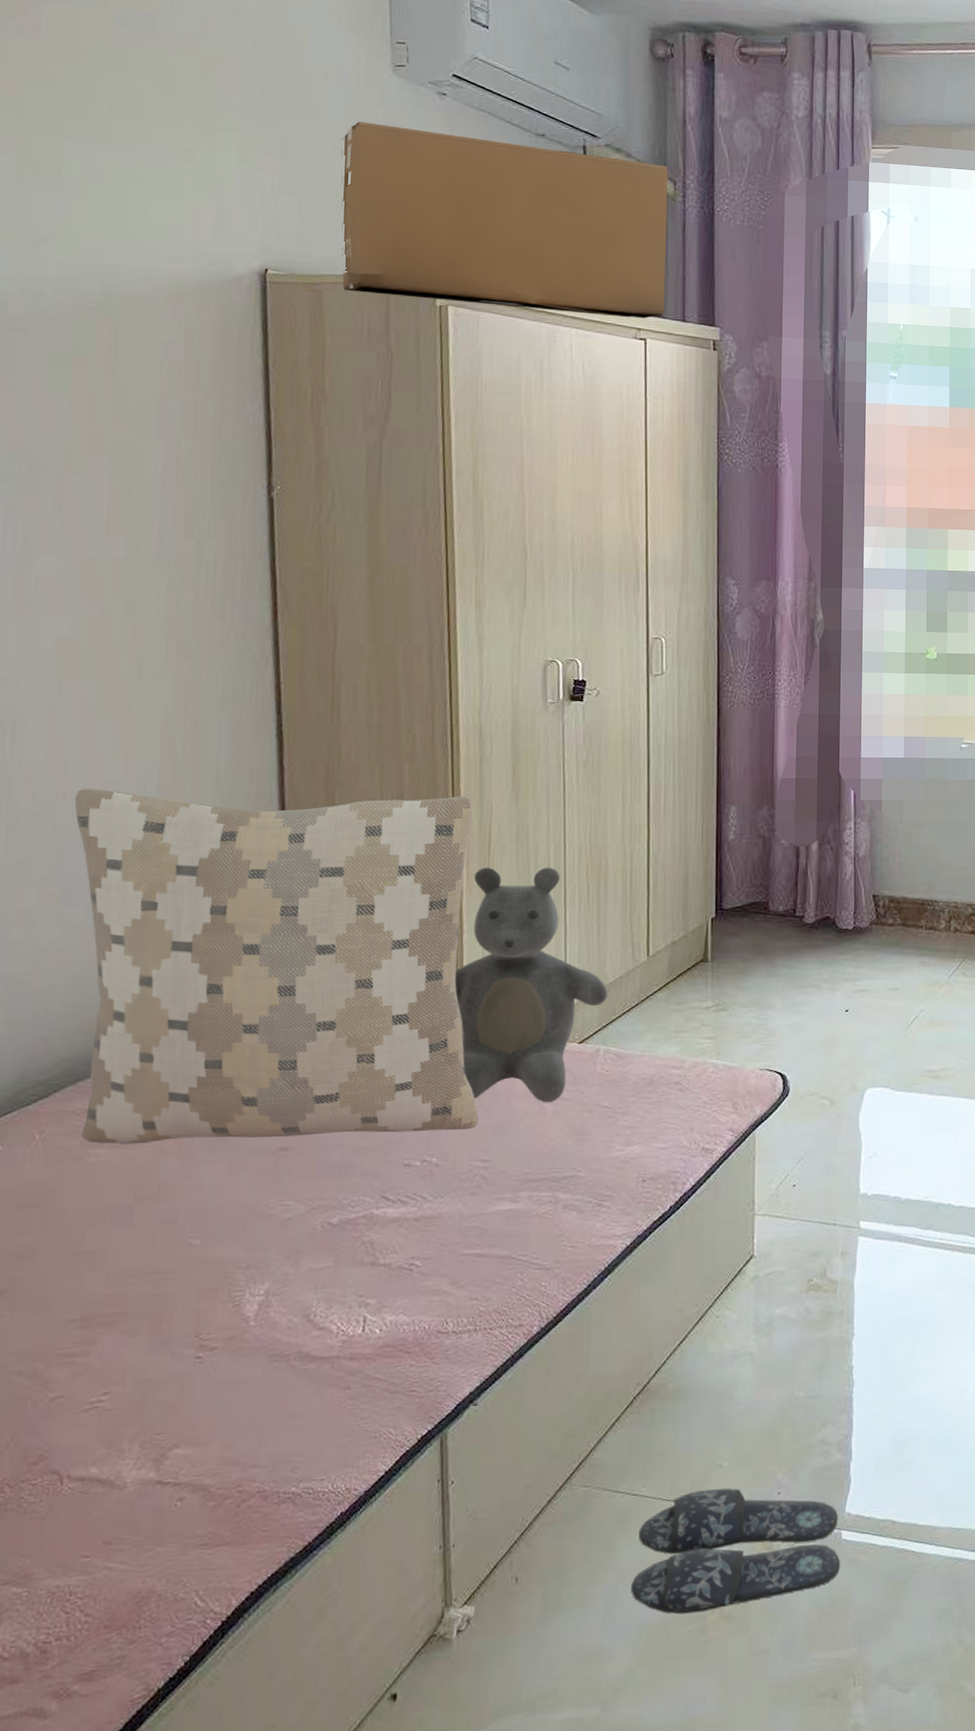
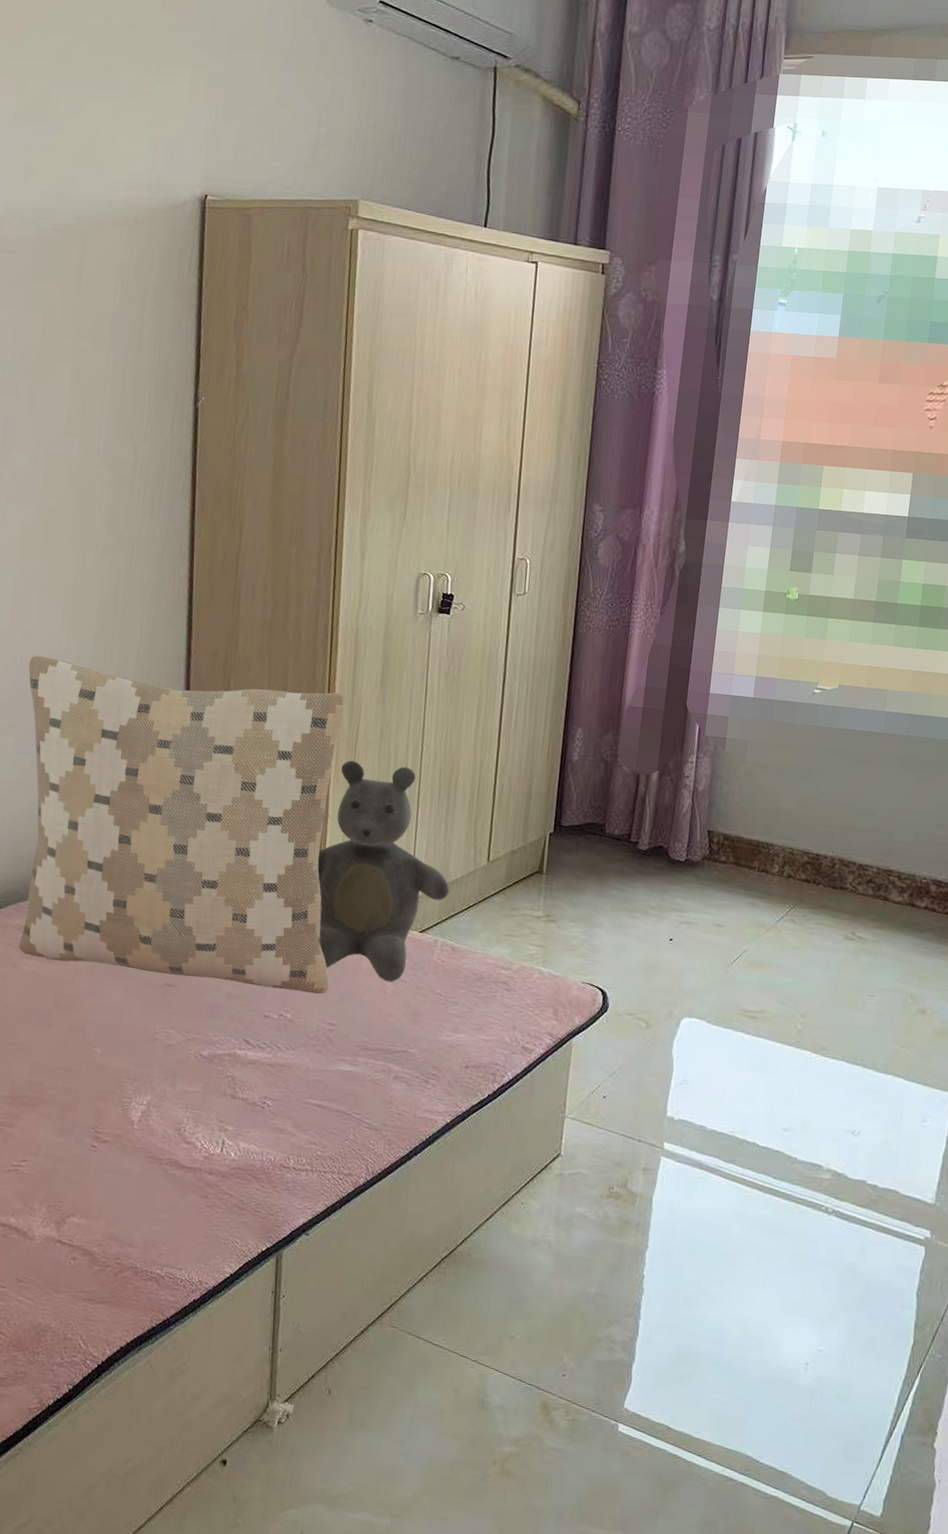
box: present [341,121,669,319] -> none [269,51,574,242]
slippers: present [631,1488,840,1614] -> none [425,1354,617,1468]

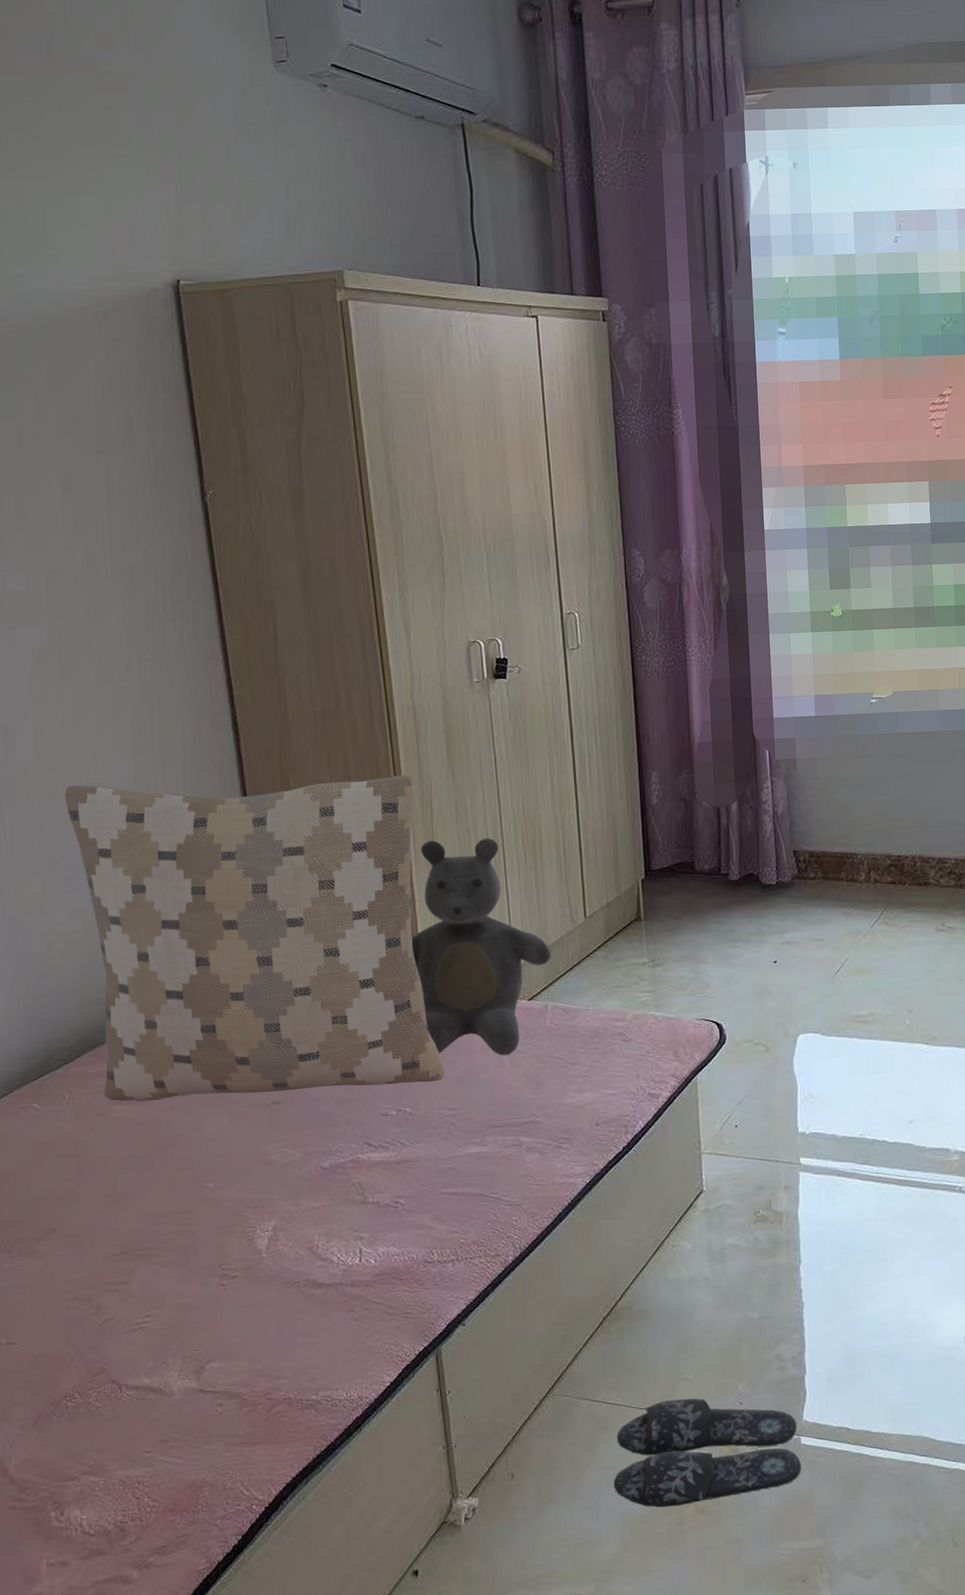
slippers: none [425,1354,617,1468] -> present [613,1398,801,1508]

